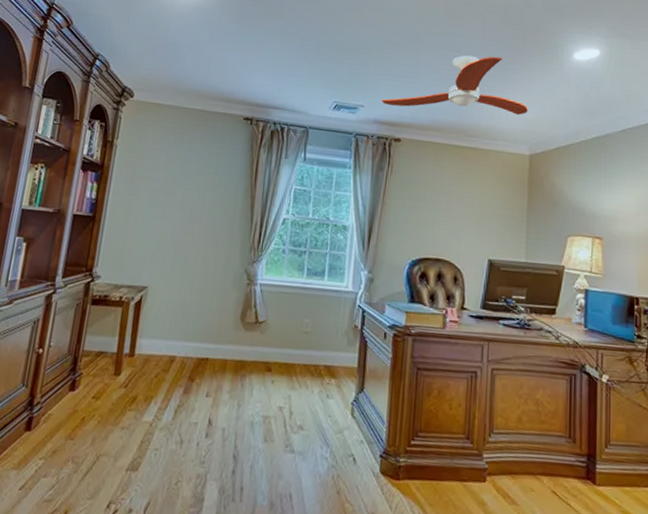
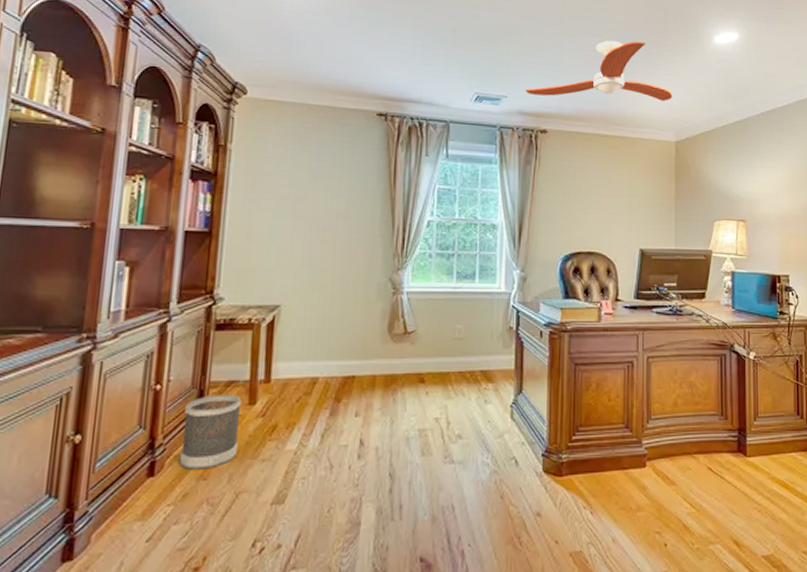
wastebasket: none [52,363,109,430] -> present [180,395,242,470]

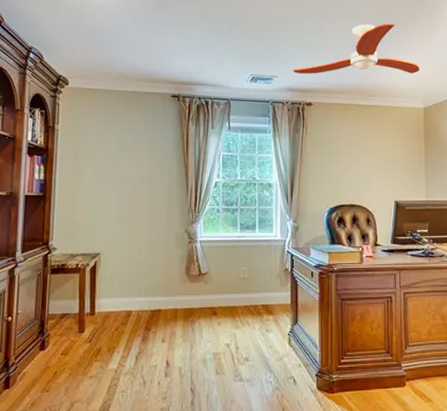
wastebasket: present [180,395,242,470] -> none [28,325,73,384]

